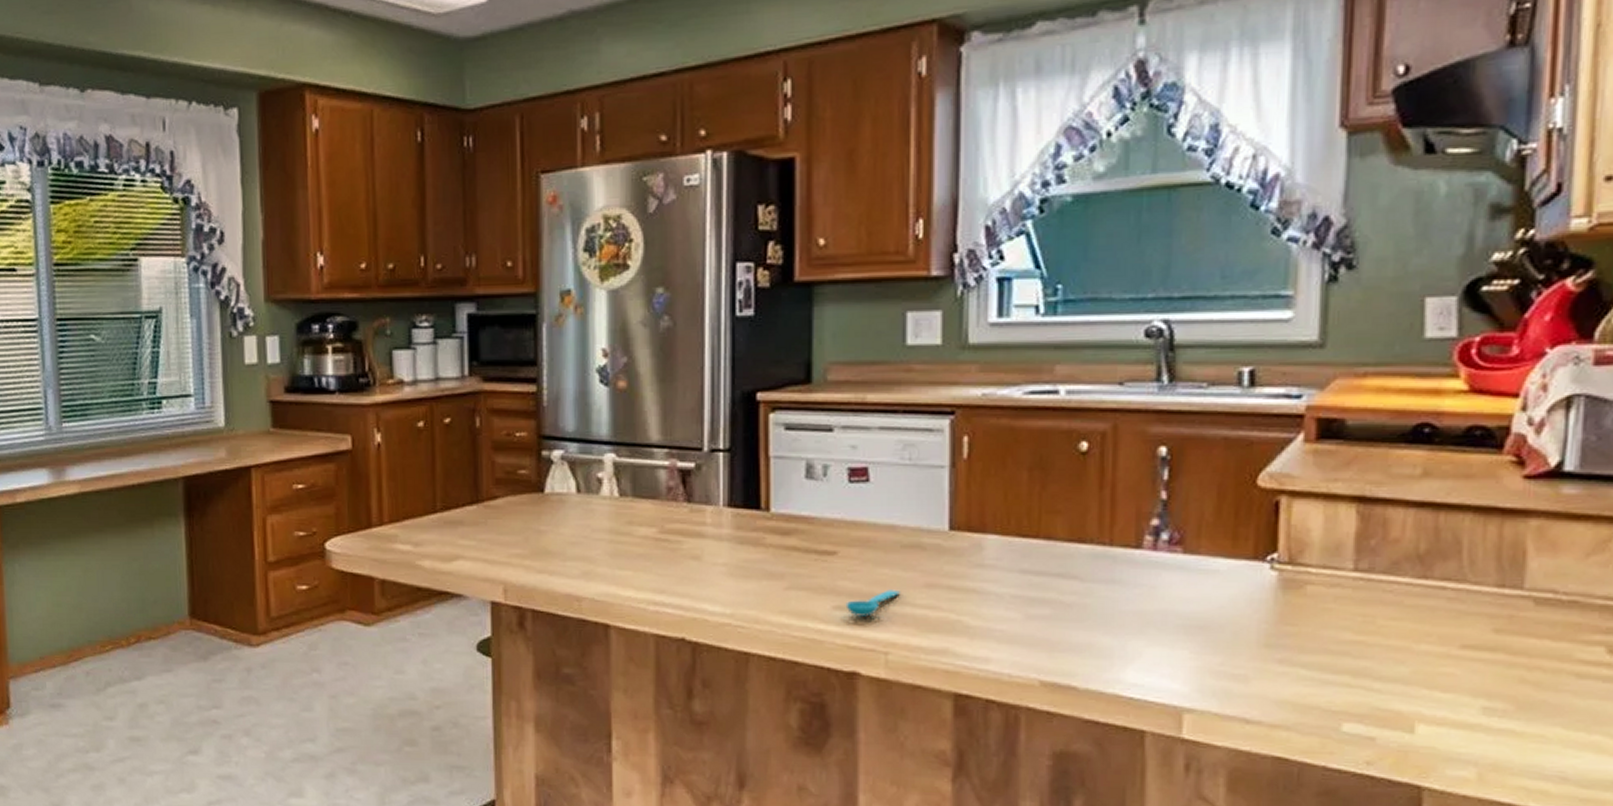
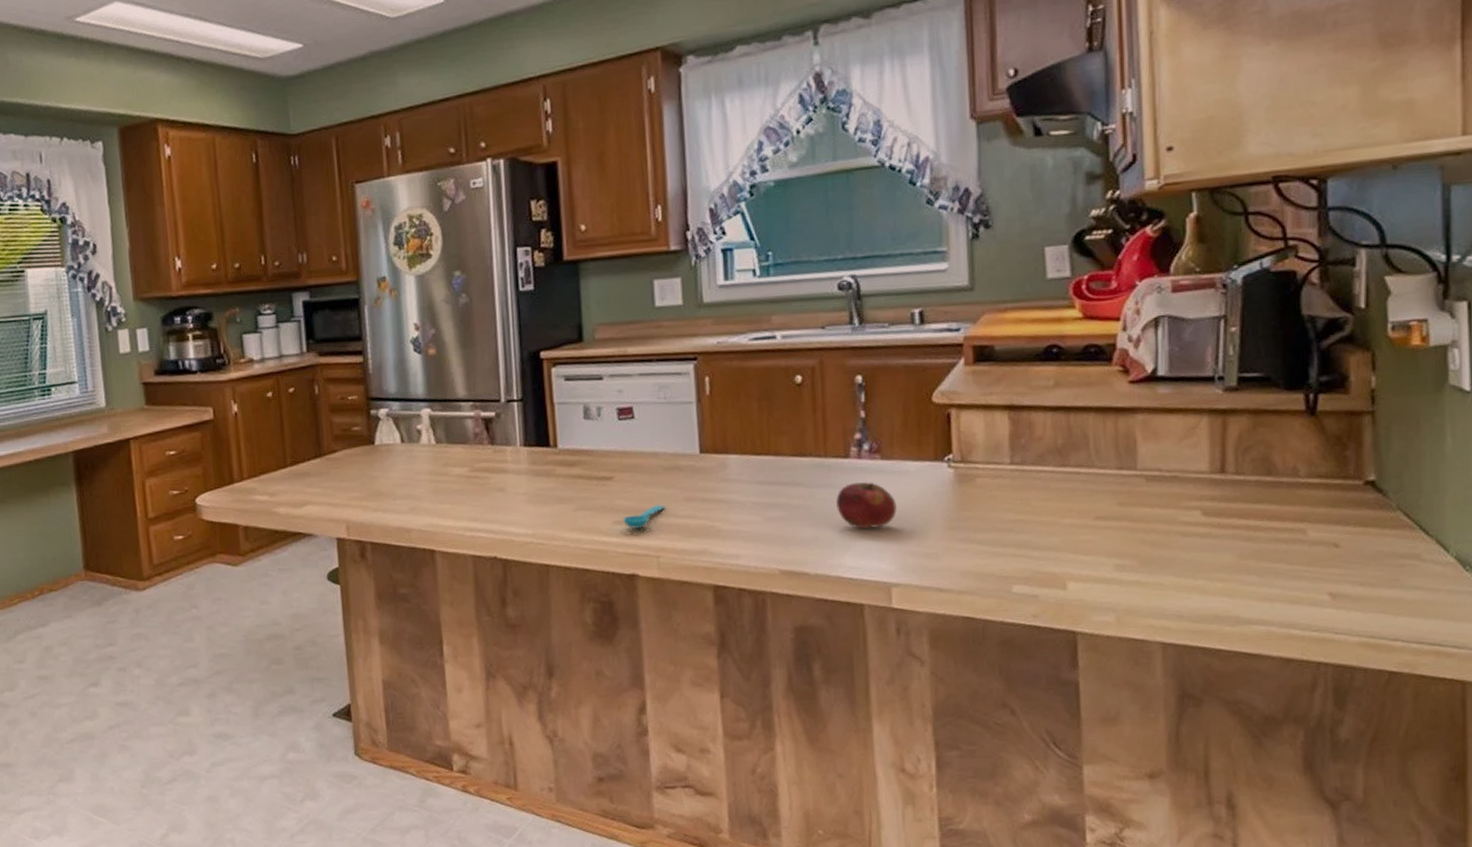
fruit: none [1118,579,1200,638] -> present [835,482,898,529]

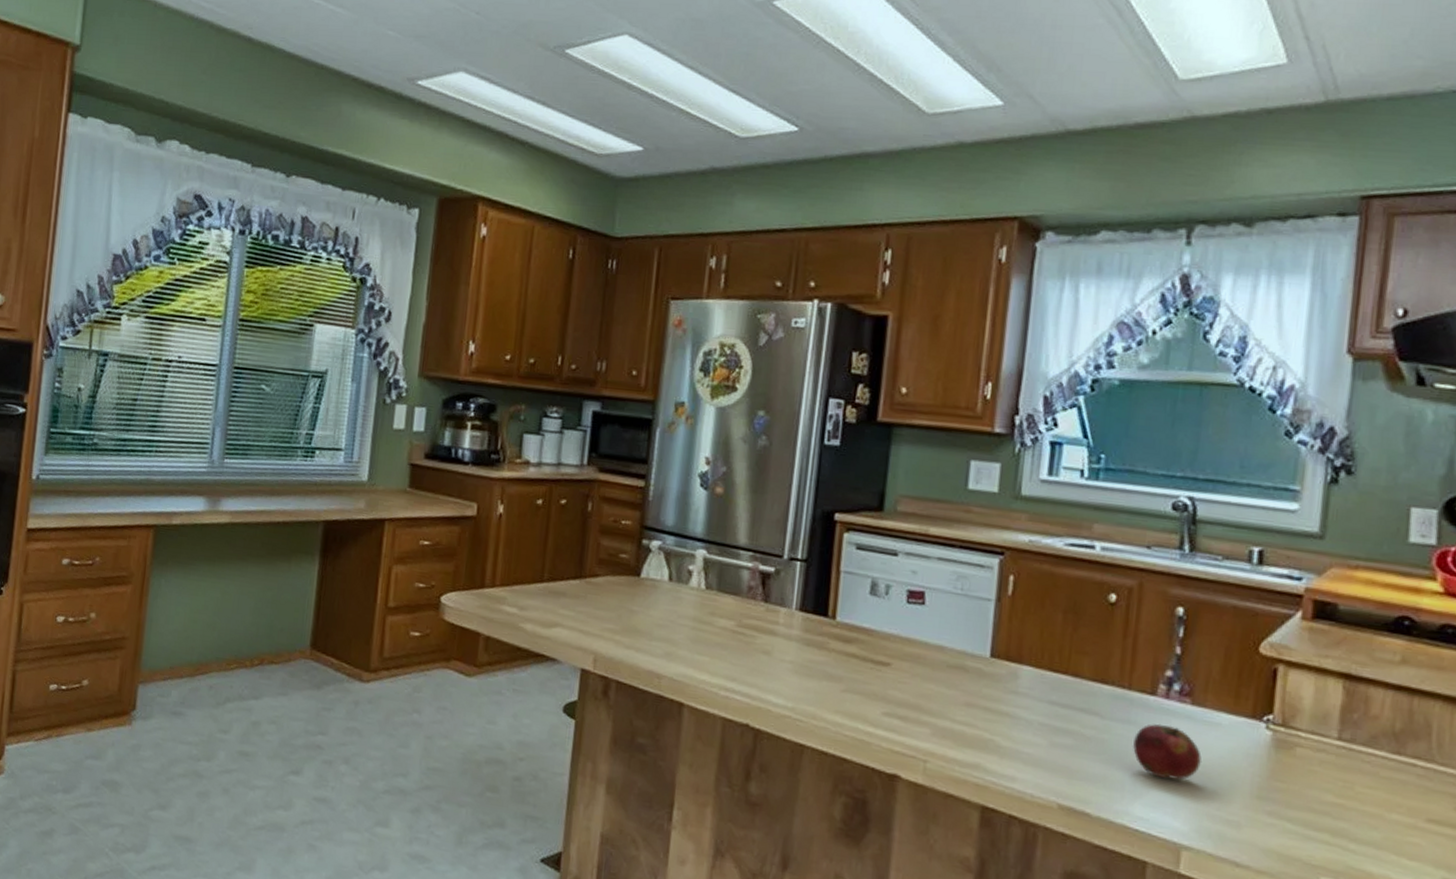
spoon: present [623,504,666,529] -> none [893,703,944,726]

